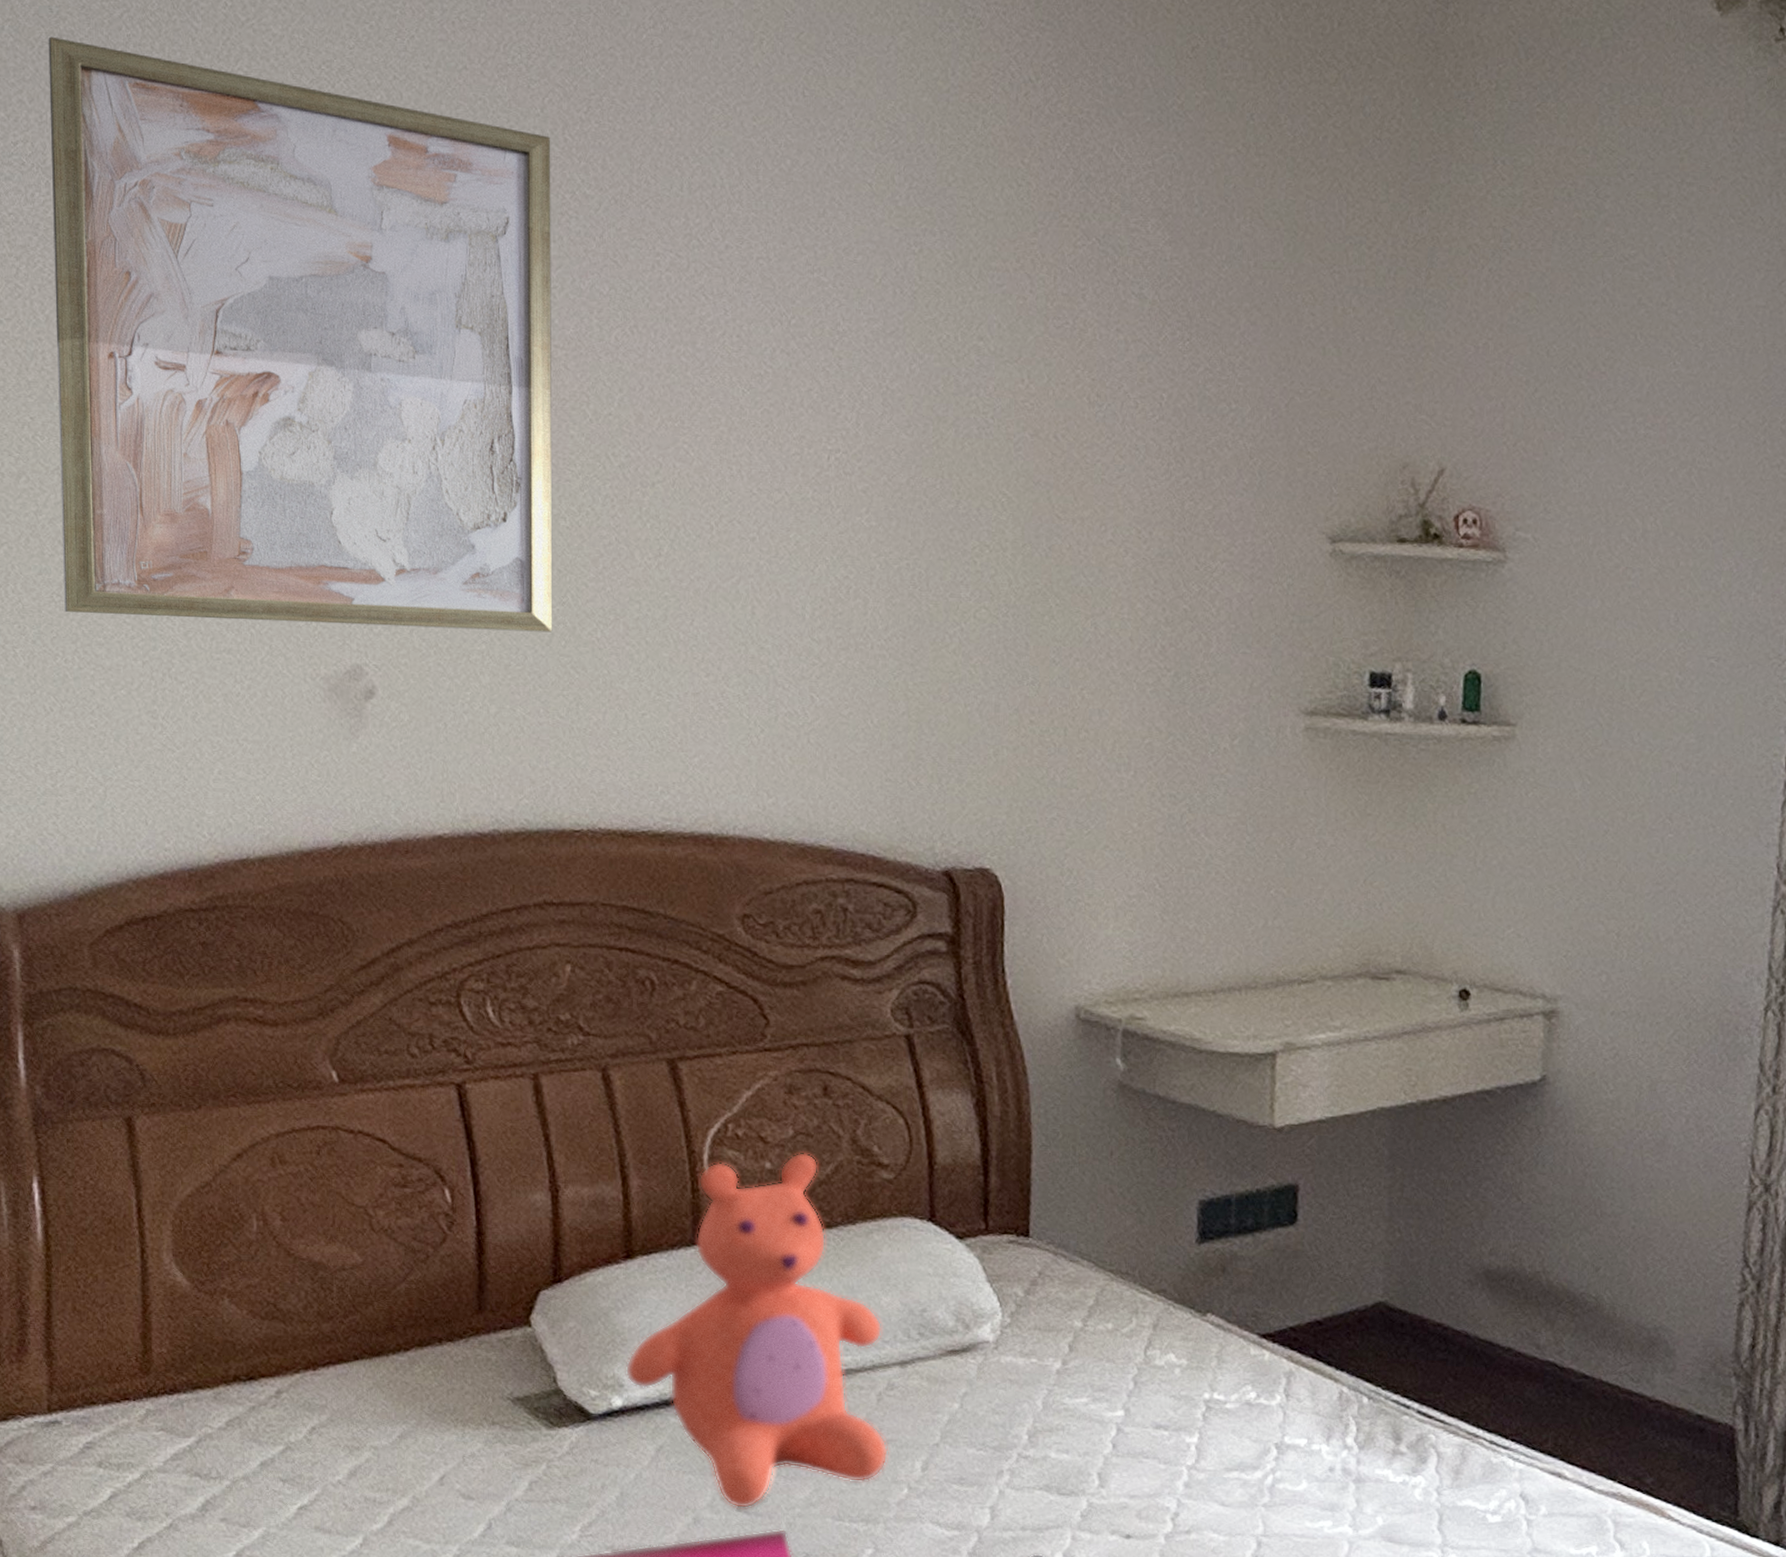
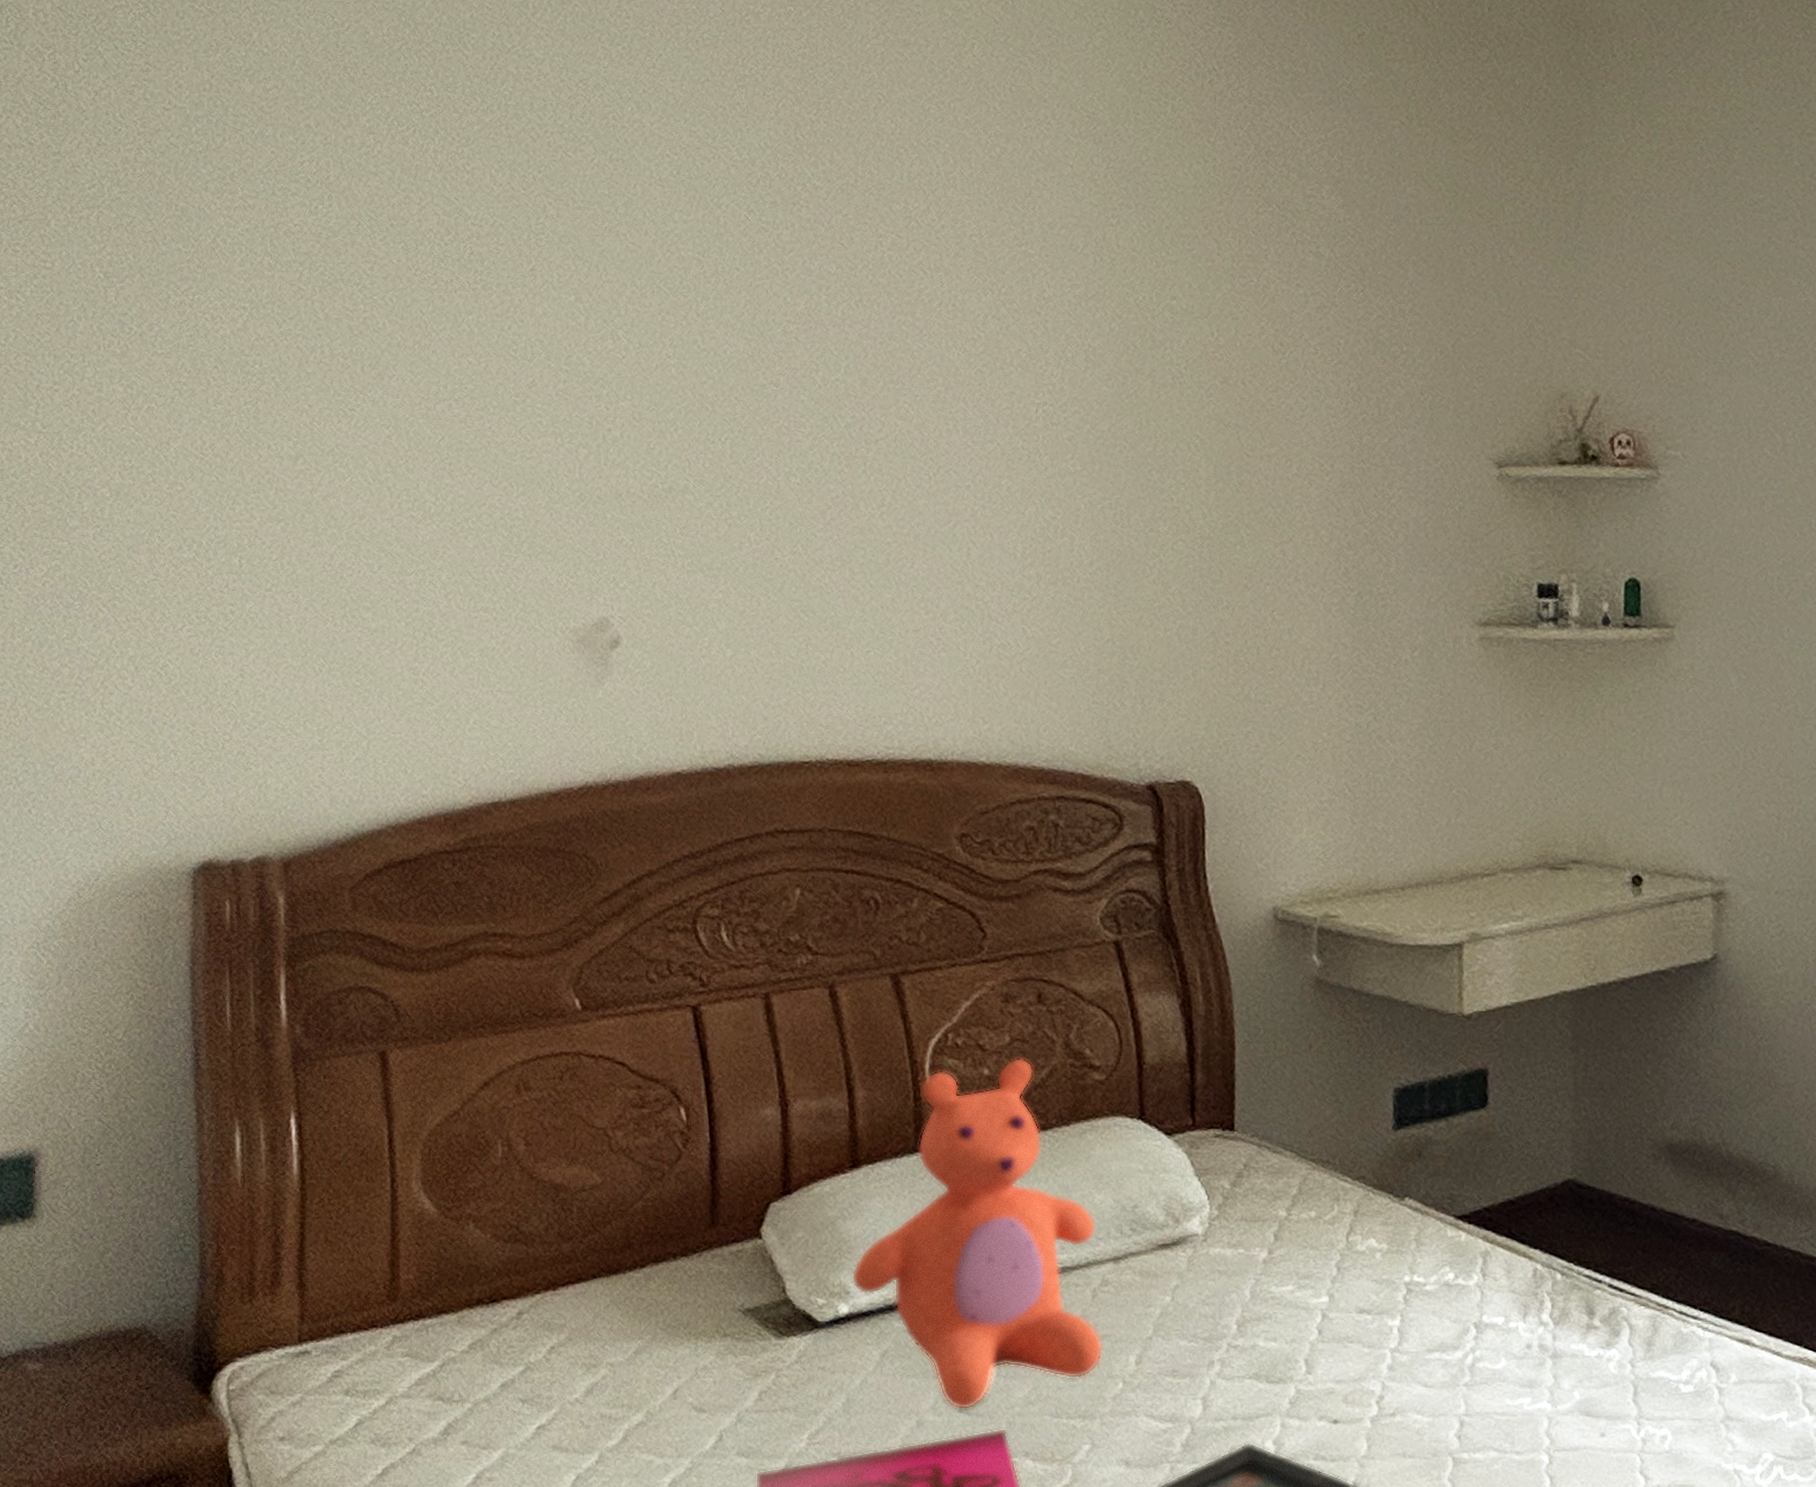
wall art: present [48,36,553,632] -> none [334,68,785,581]

